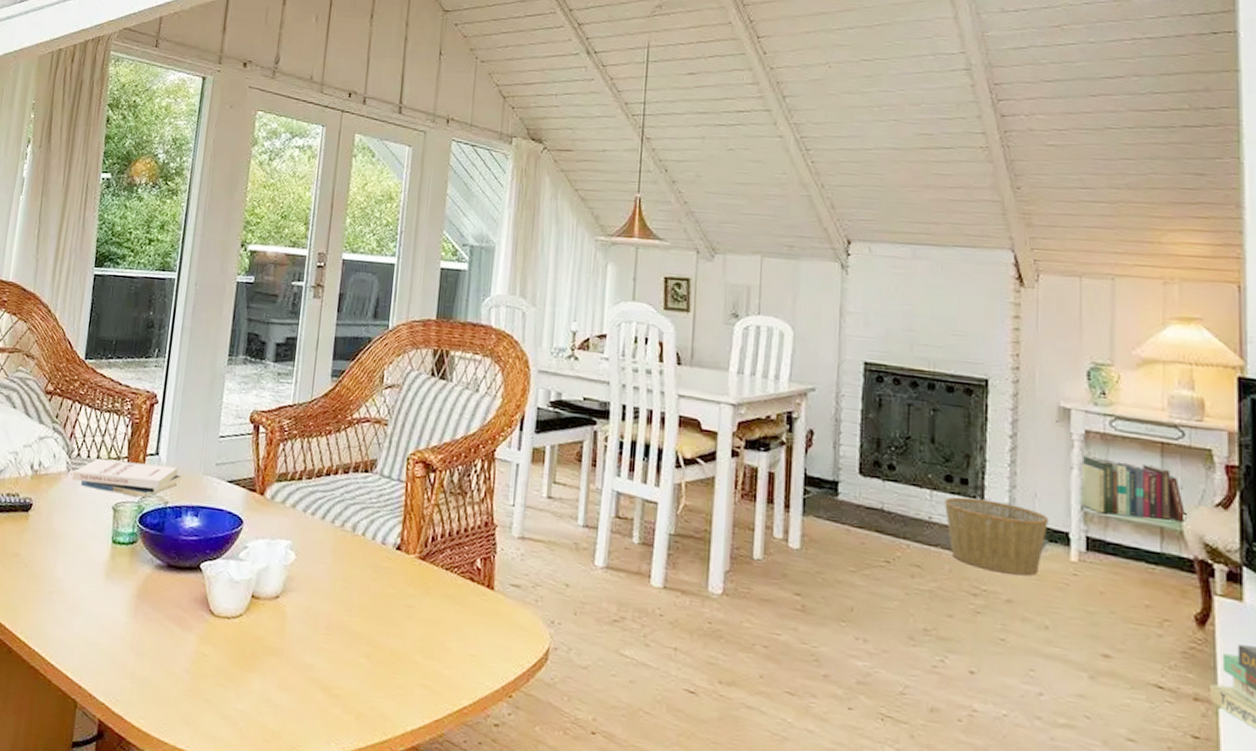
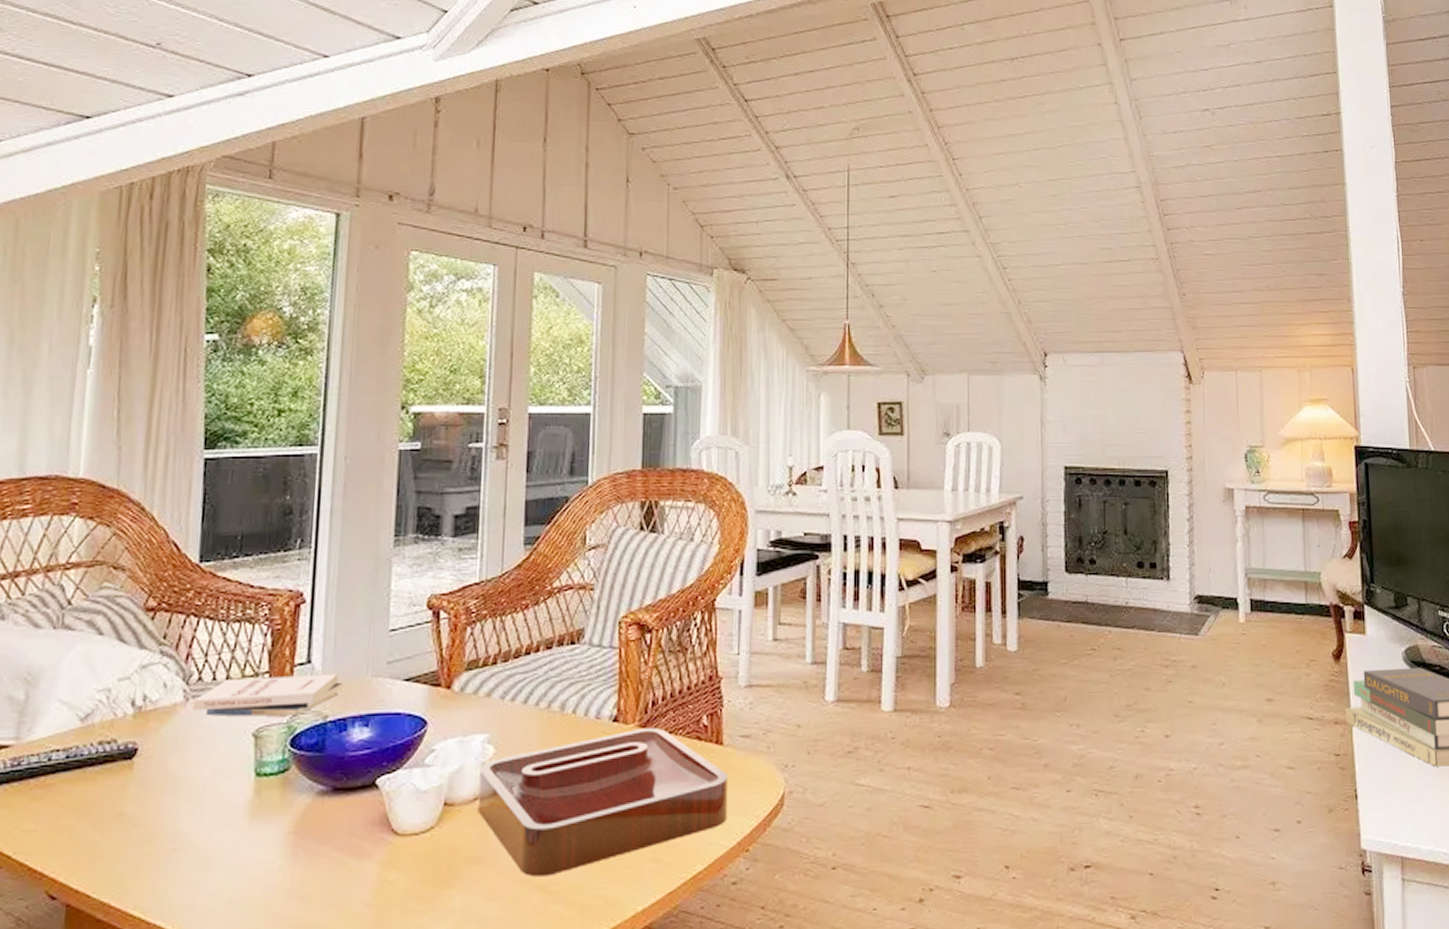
decorative tray: none [278,559,498,680] -> present [478,727,729,877]
basket: present [944,497,1049,576] -> none [1138,579,1222,643]
books: present [1081,456,1187,522] -> none [1244,529,1323,577]

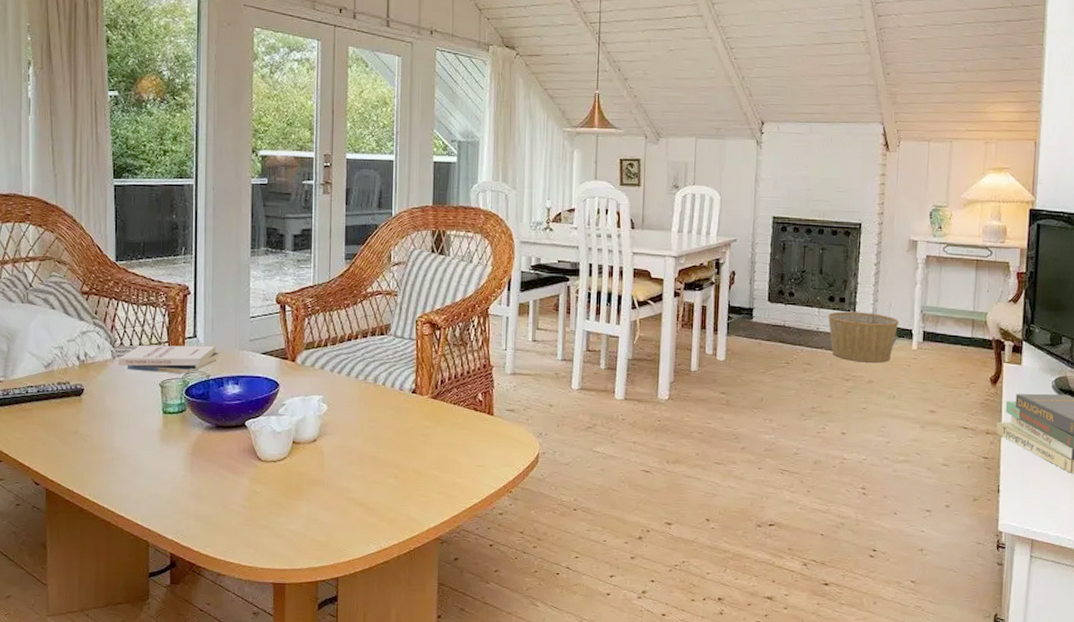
decorative tray: present [478,727,729,877] -> none [316,399,498,498]
basket: none [1138,579,1222,643] -> present [828,311,899,363]

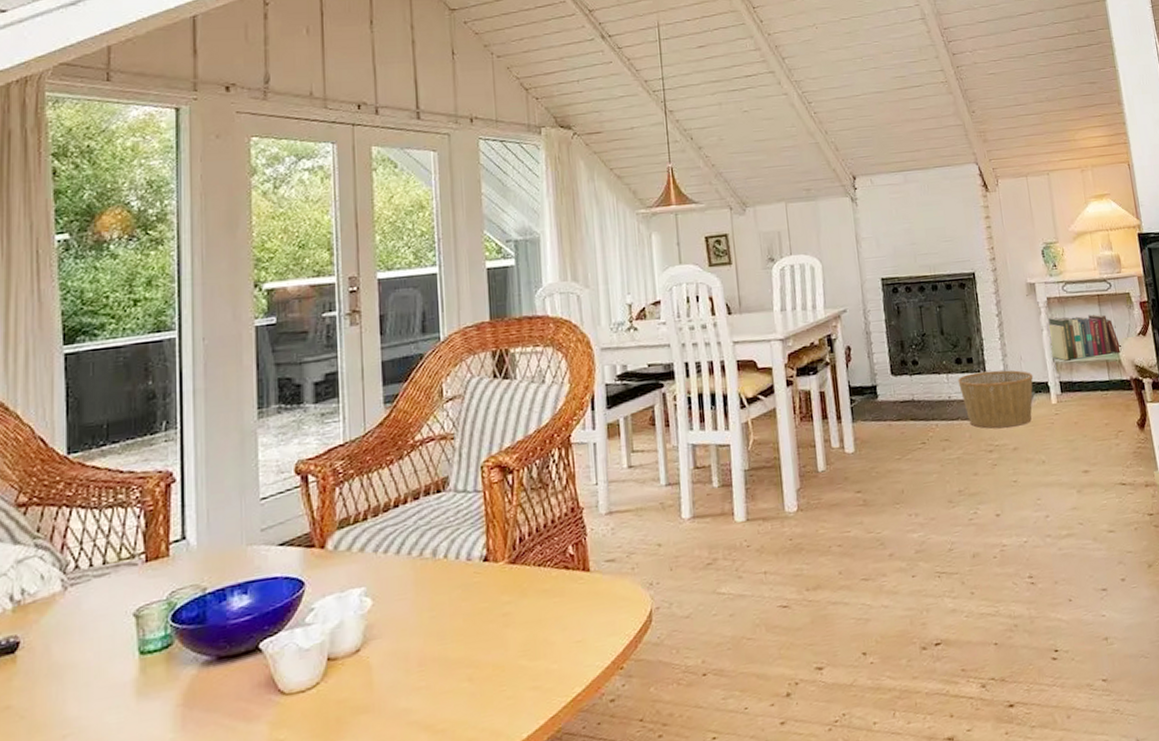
books: present [118,345,220,374] -> none [71,545,220,603]
books: none [921,274,990,315] -> present [1048,314,1122,361]

